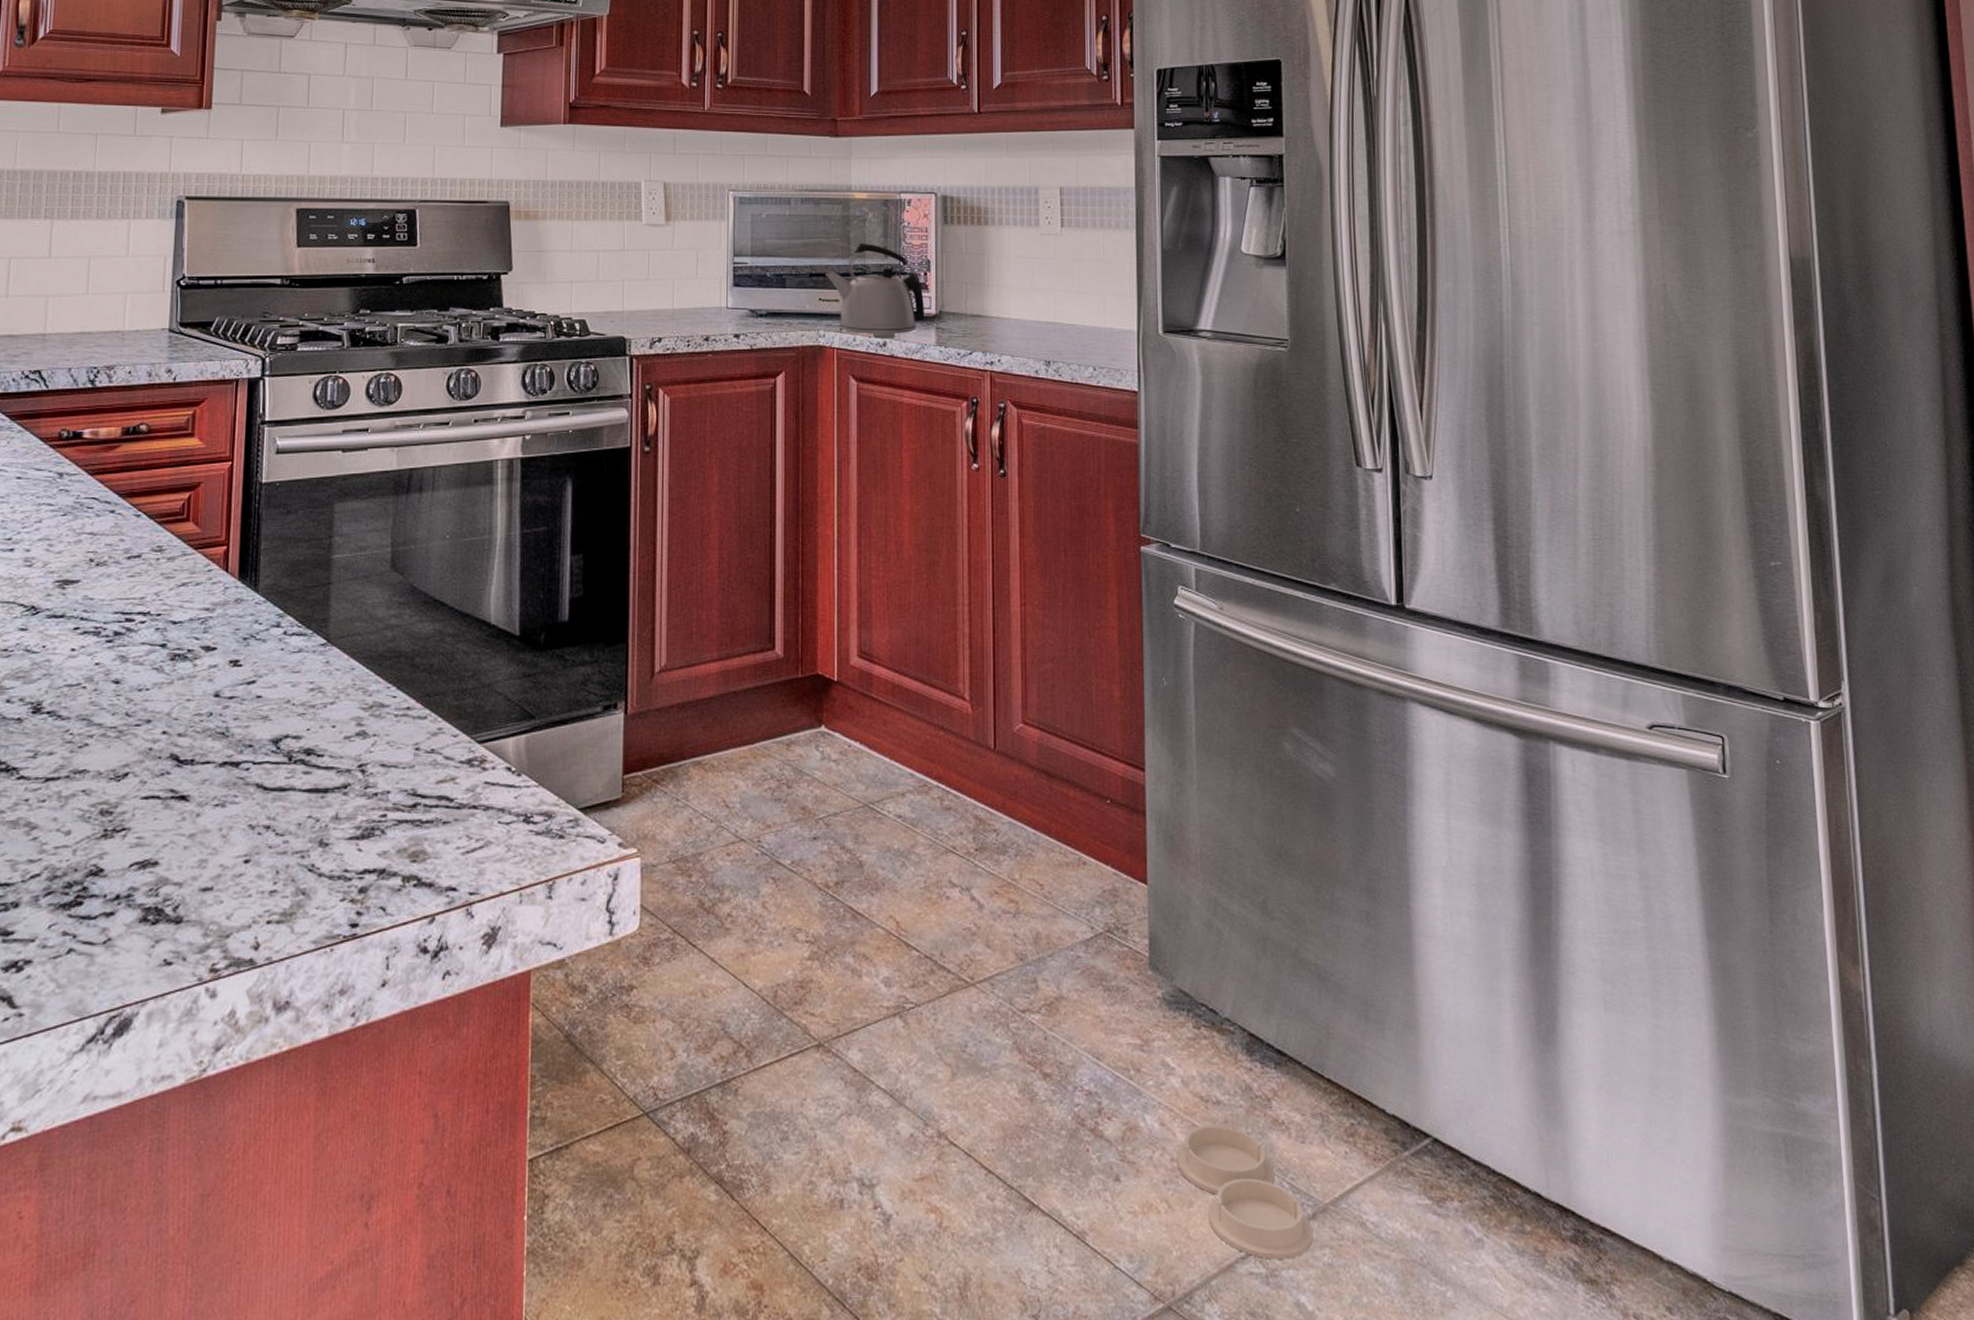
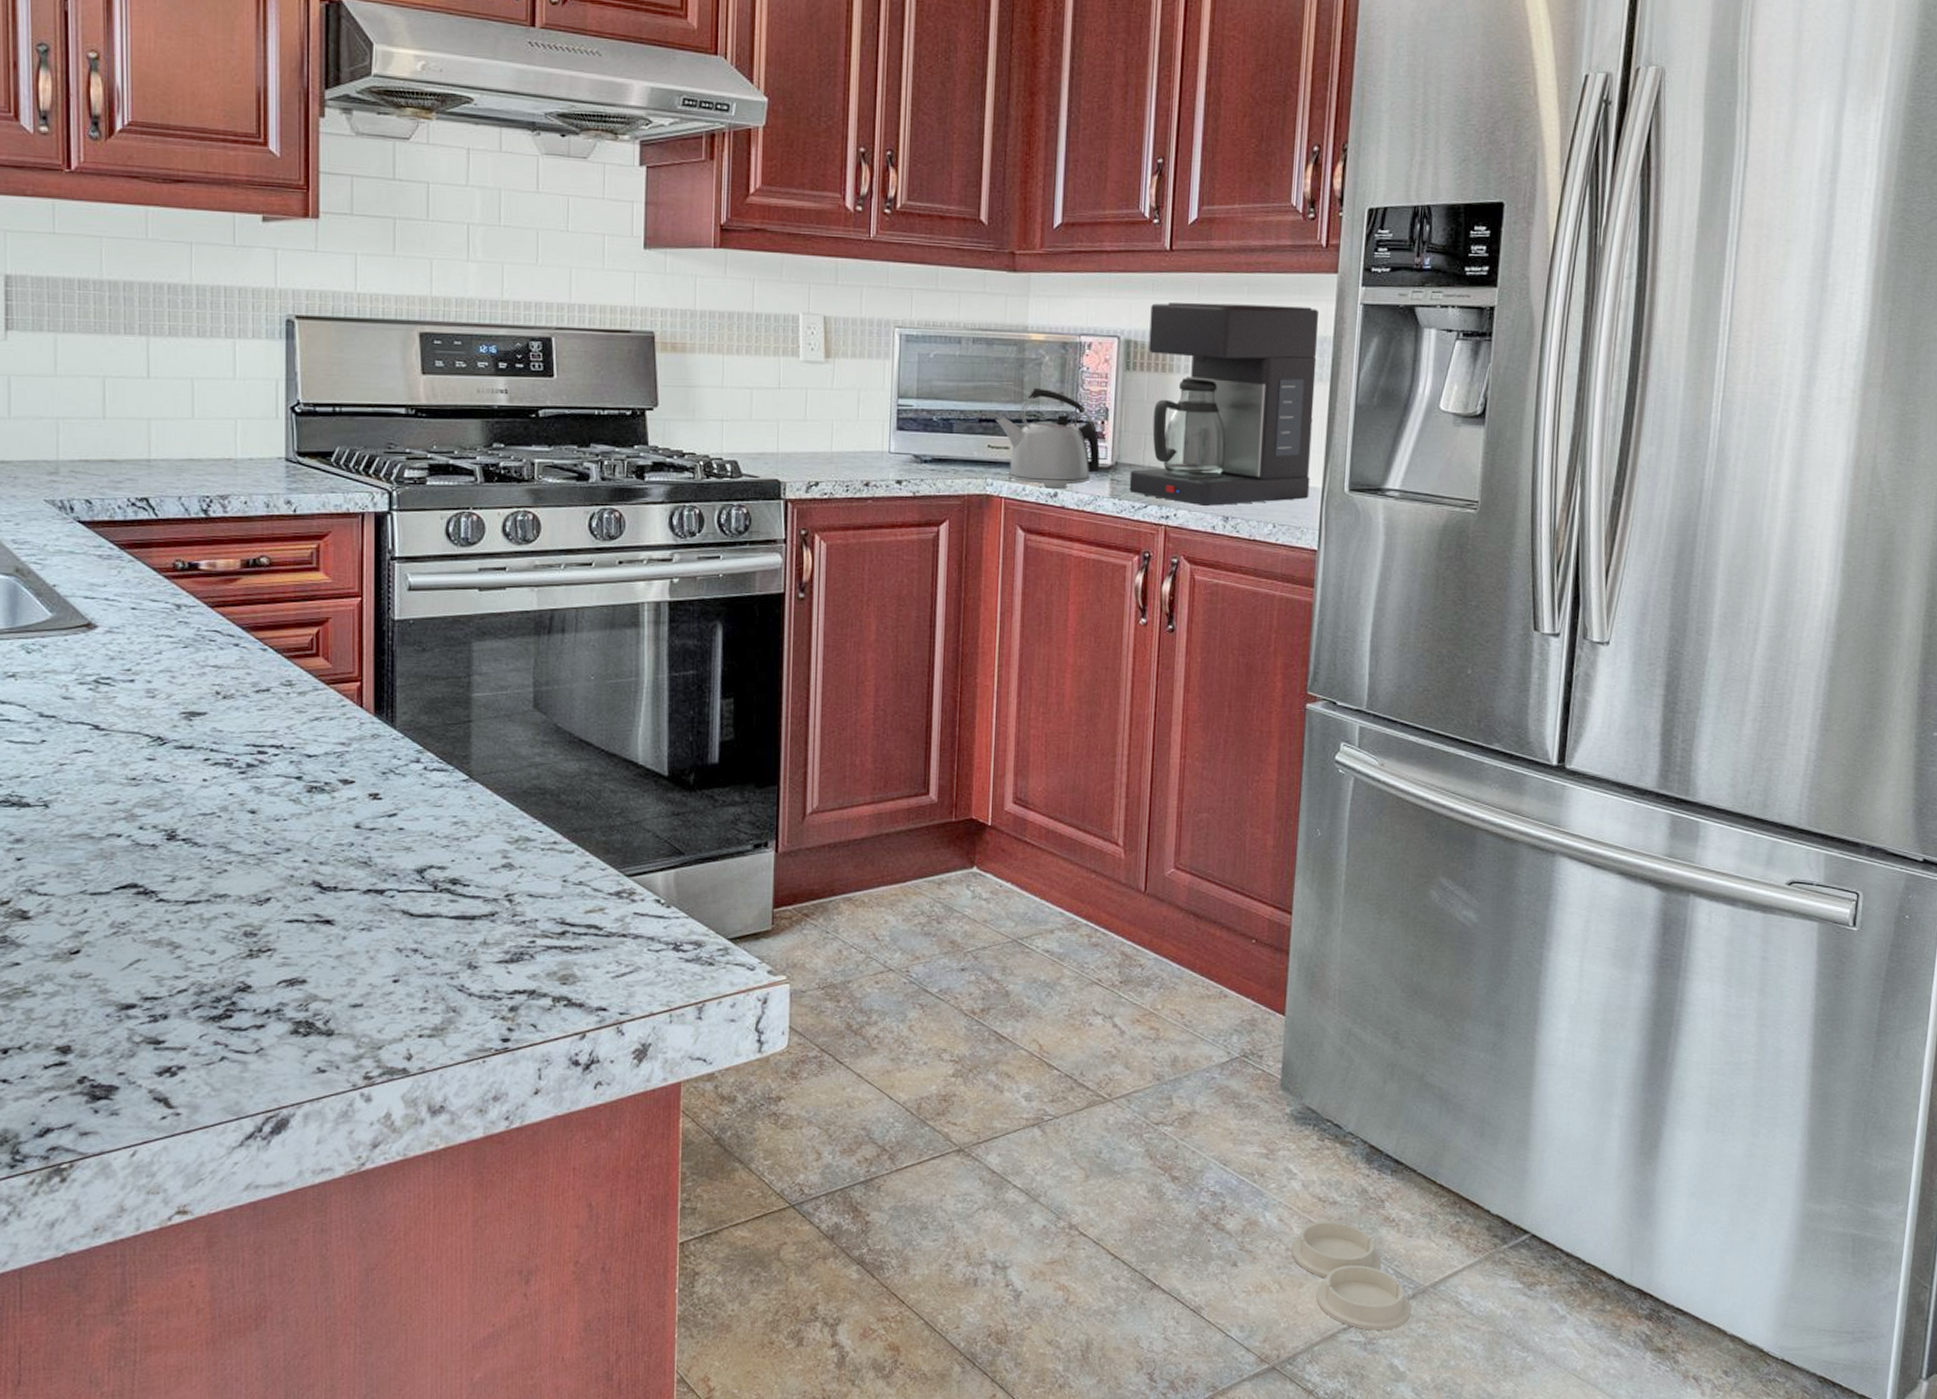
coffee maker: none [954,159,1126,352] -> present [1129,302,1318,507]

